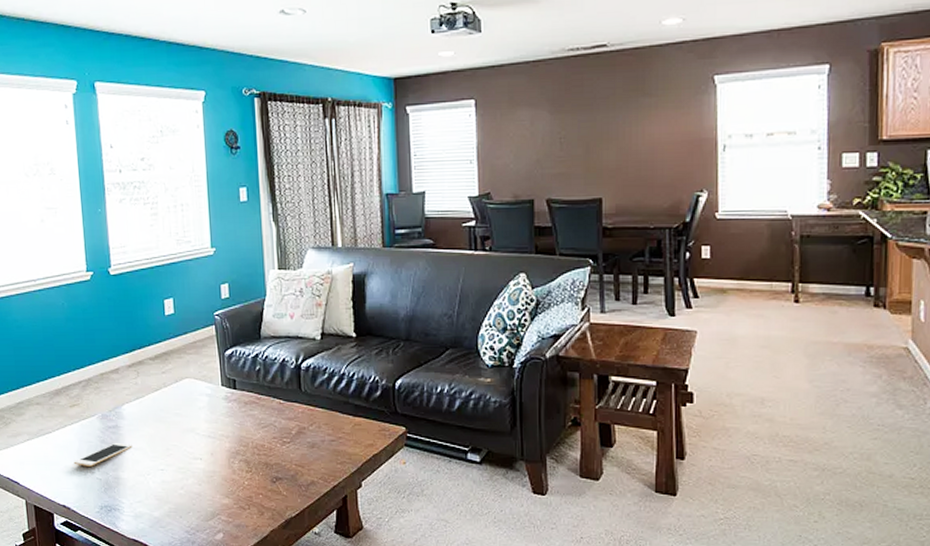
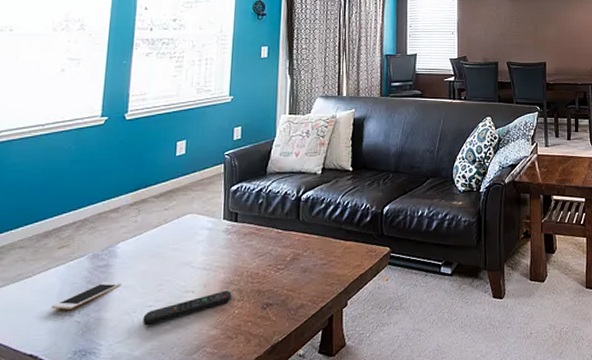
remote control: none [157,460,240,489] -> present [143,290,232,326]

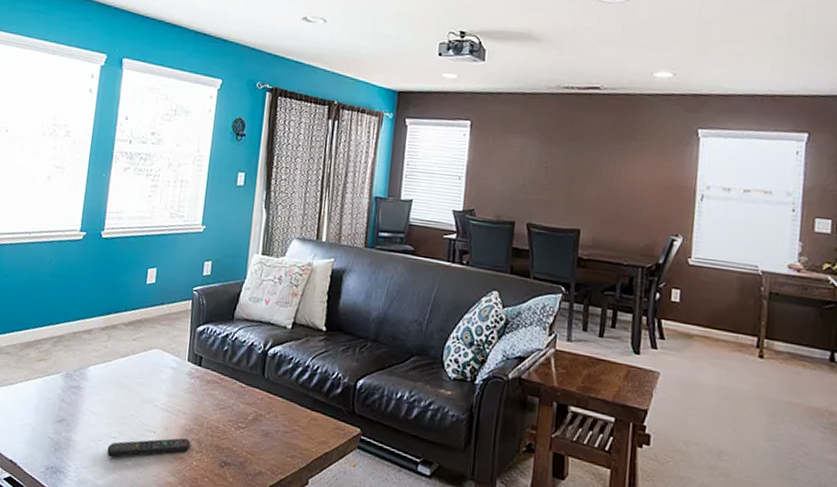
cell phone: present [51,281,121,310] -> none [29,403,90,424]

